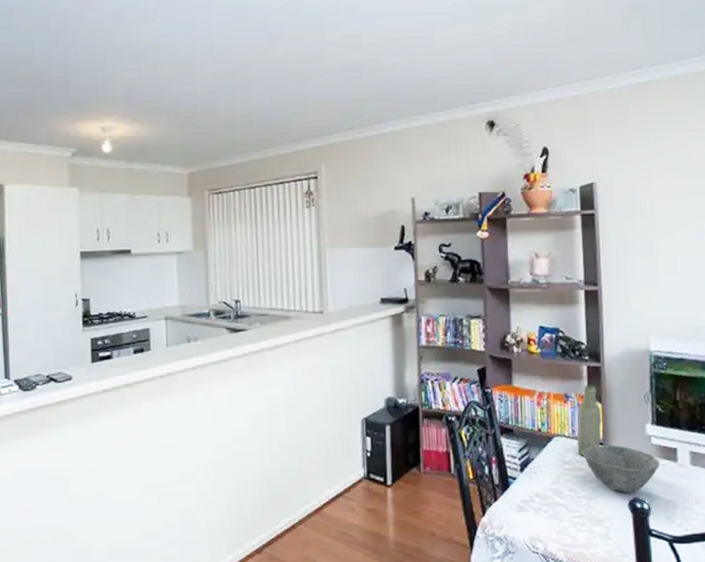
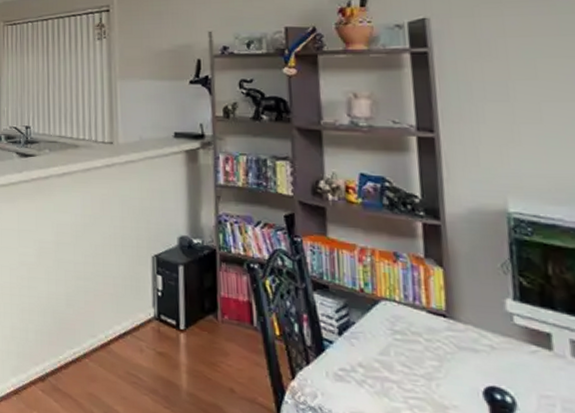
bottle: present [577,385,602,457] -> none [410,245,444,328]
bowl: present [582,445,660,492] -> none [418,316,528,380]

